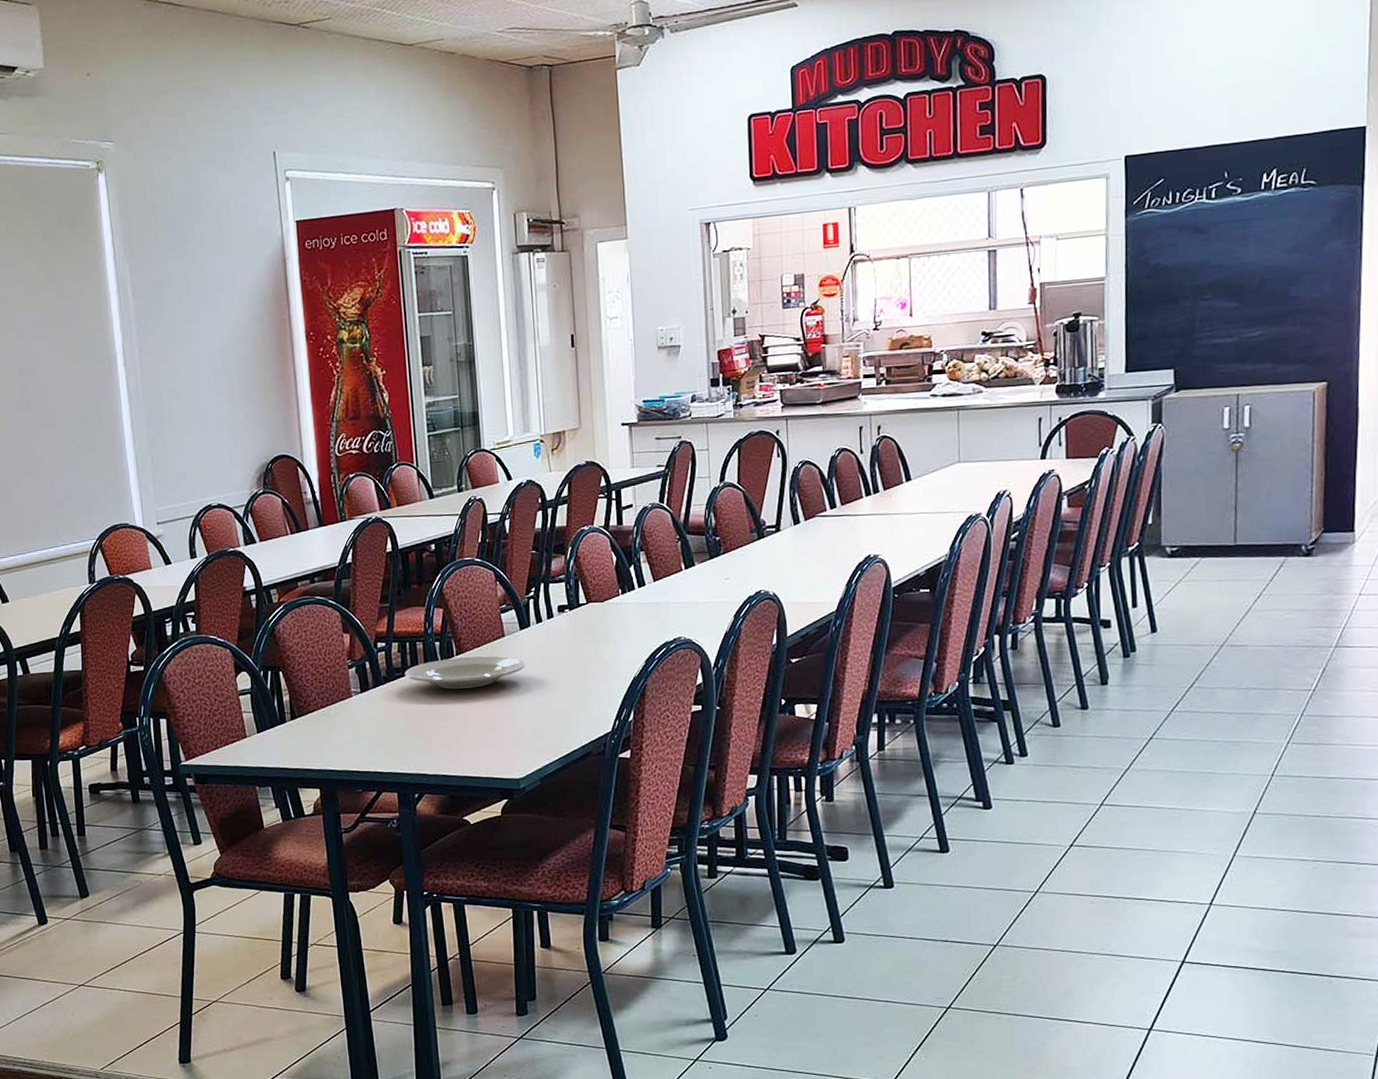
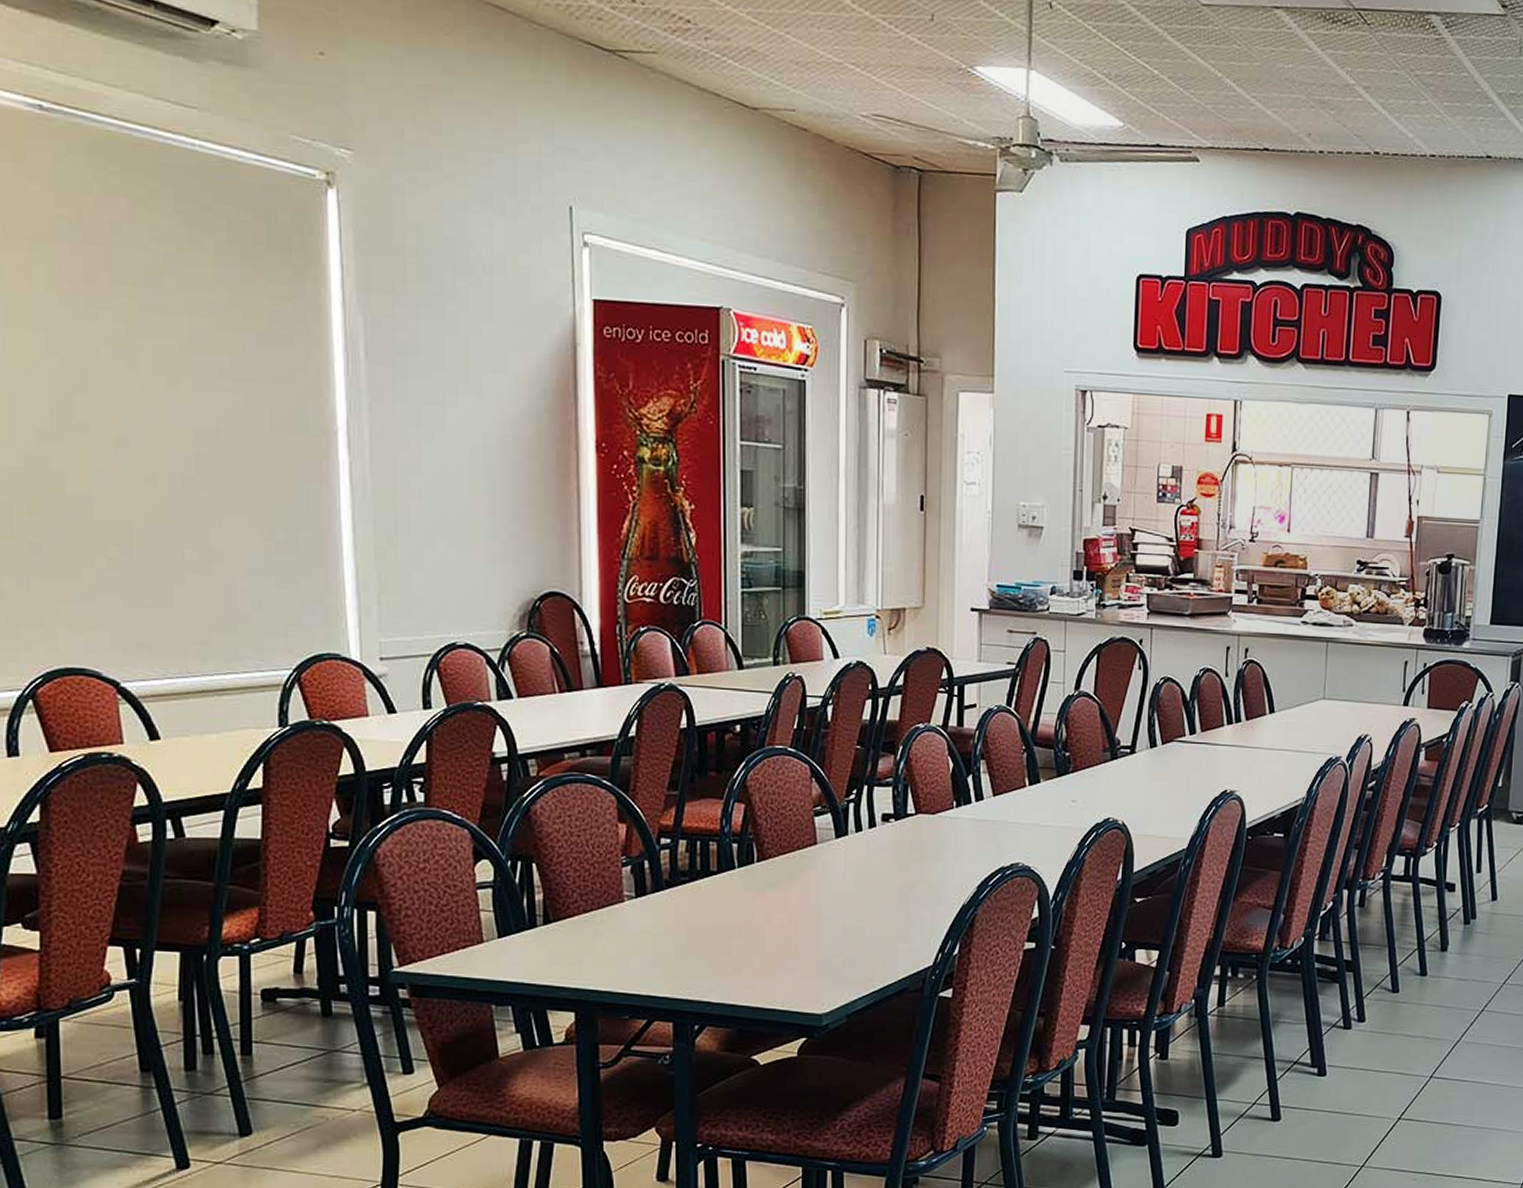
plate: present [404,656,526,689] -> none [692,865,840,903]

